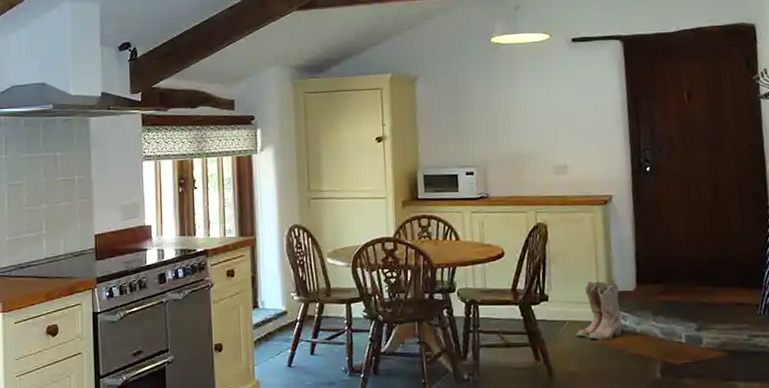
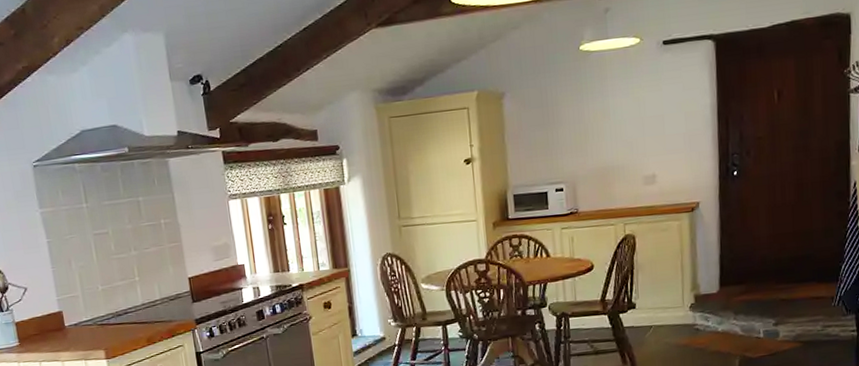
boots: present [576,280,622,340] -> none [662,286,705,341]

